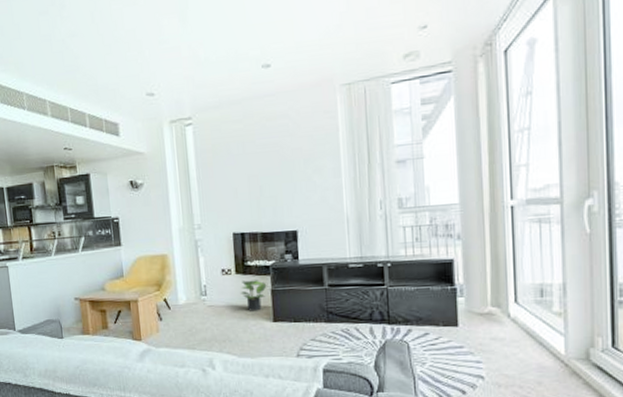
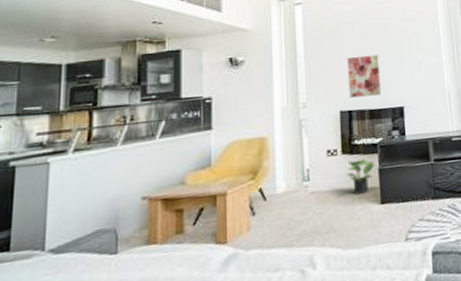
wall art: none [238,176,274,221] -> present [346,54,382,98]

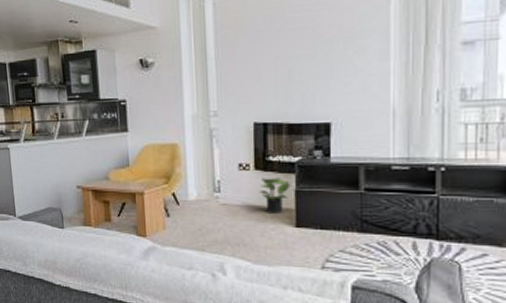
wall art: present [346,54,382,98] -> none [263,57,304,109]

